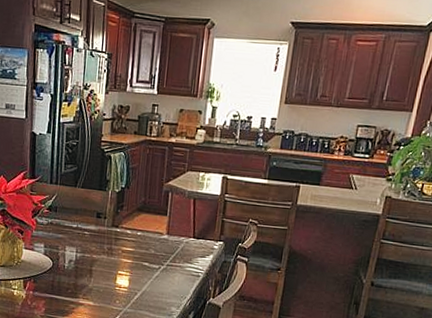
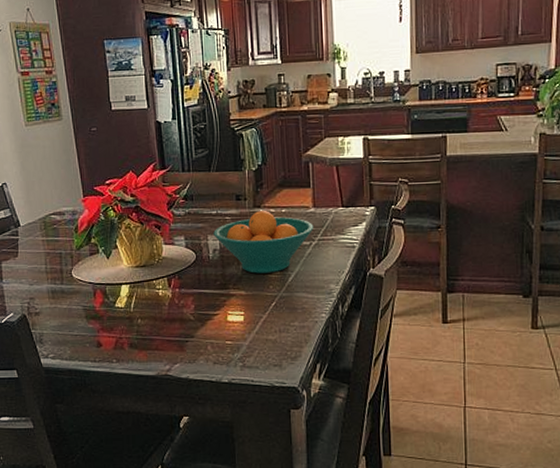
fruit bowl: none [71,230,165,290] -> present [213,211,314,274]

